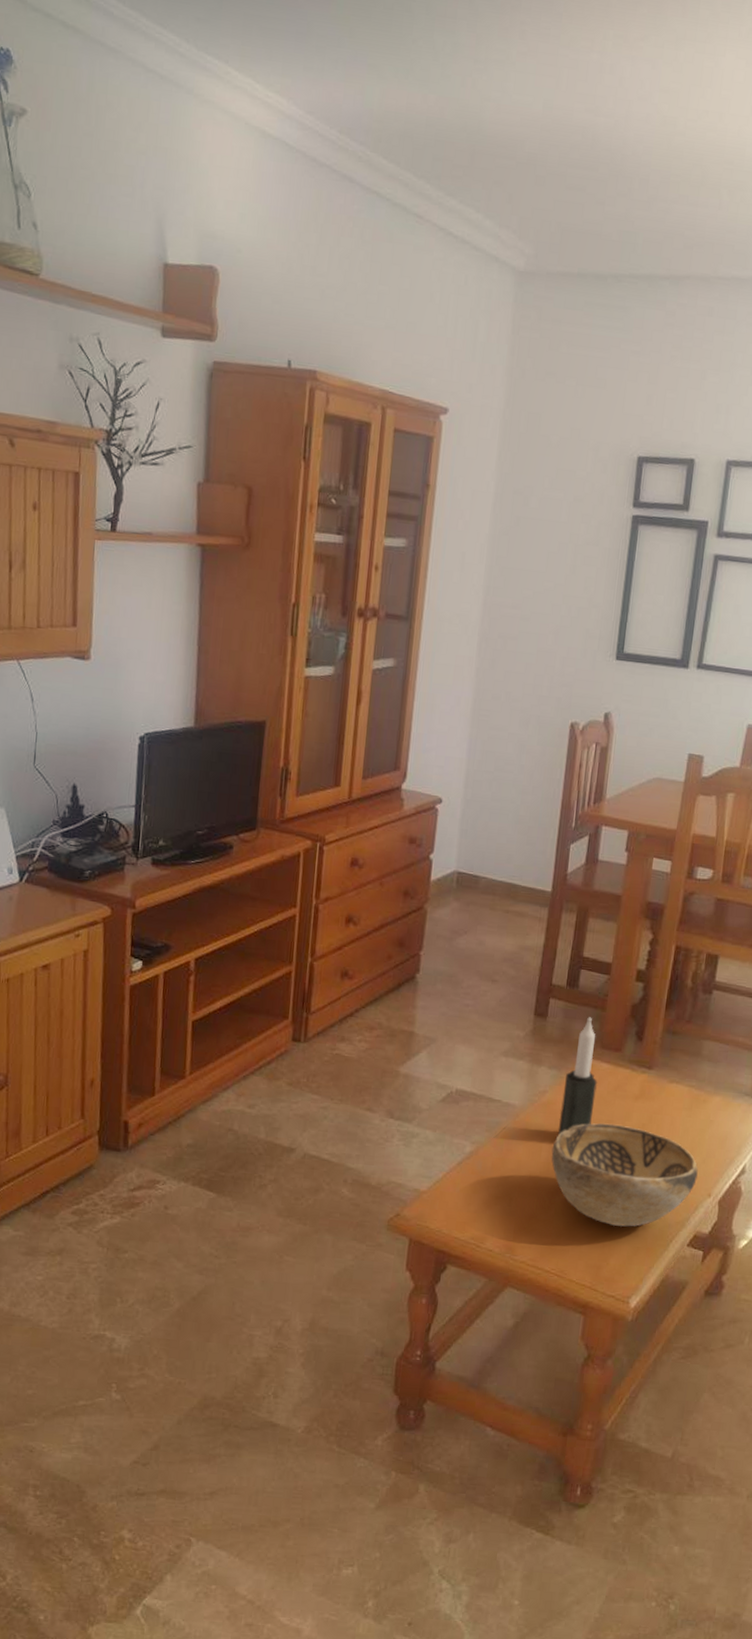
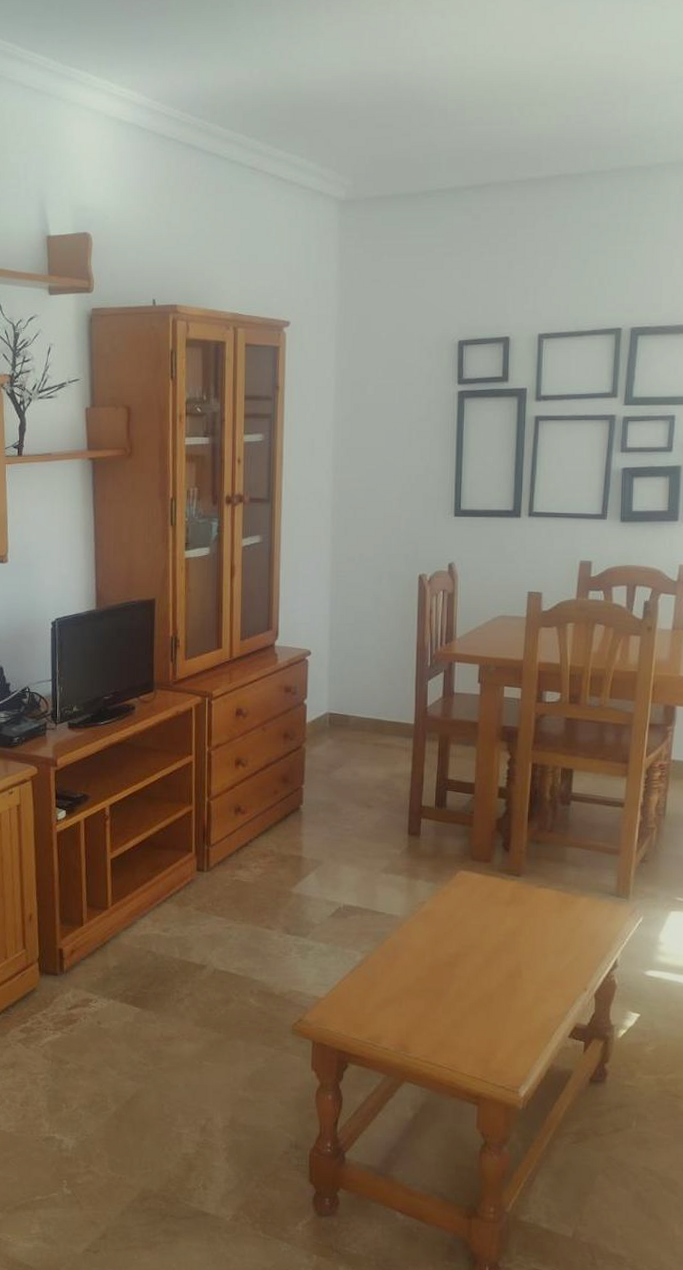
decorative bowl: present [551,1123,698,1227] -> none [434,928,572,1022]
candle: present [558,1017,597,1136] -> none [439,833,471,941]

